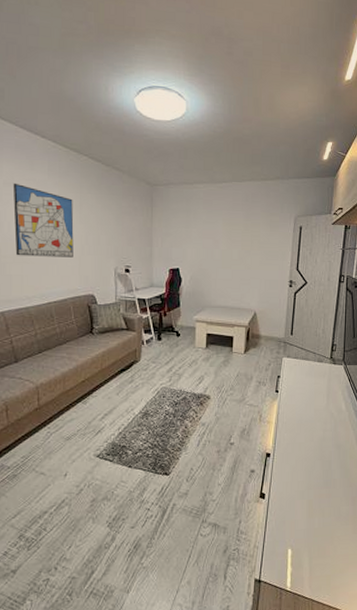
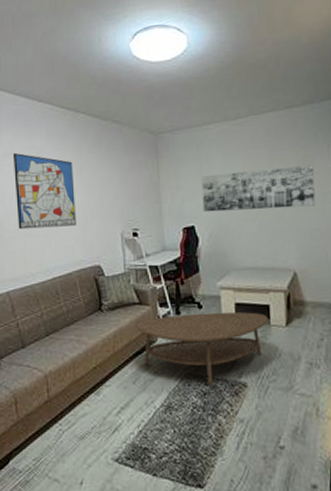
coffee table: none [122,340,232,399] -> present [136,312,269,387]
wall art: none [187,227,278,262] -> present [201,164,316,213]

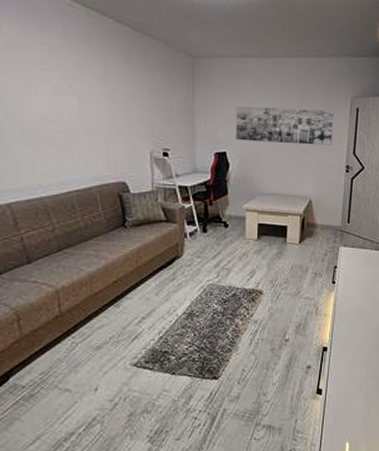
wall art: present [12,152,76,230] -> none [17,46,99,139]
coffee table: present [136,312,269,387] -> none [161,231,285,295]

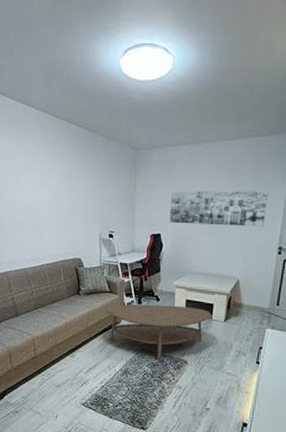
coffee table: none [161,231,285,295] -> present [105,304,211,361]

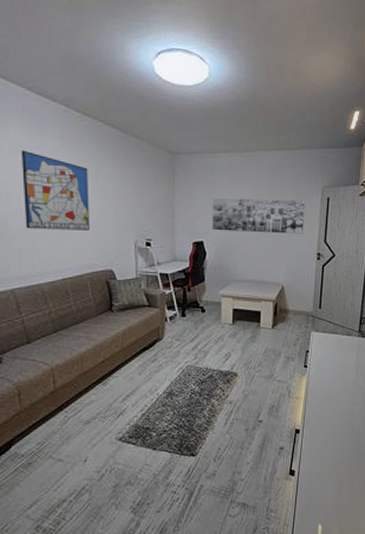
wall art: none [12,154,64,223] -> present [21,150,89,231]
coffee table: present [105,304,211,361] -> none [144,315,259,377]

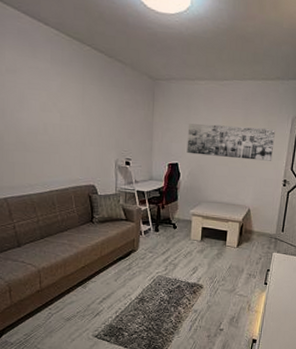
wall art: present [21,150,89,231] -> none [15,70,76,148]

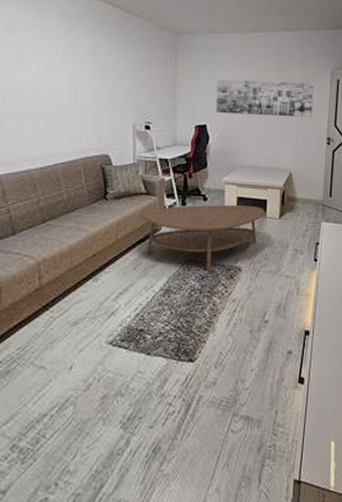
coffee table: none [121,232,225,287] -> present [141,204,265,272]

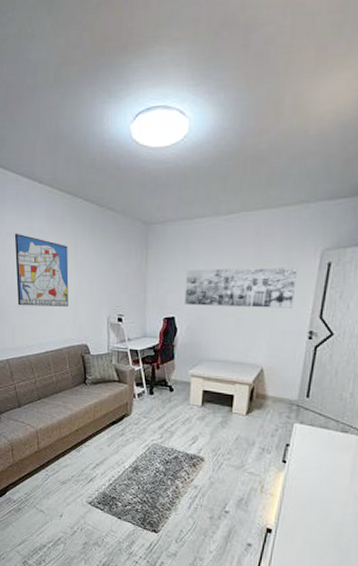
wall art: none [15,28,86,113] -> present [14,233,69,307]
coffee table: present [141,204,265,272] -> none [114,395,231,457]

